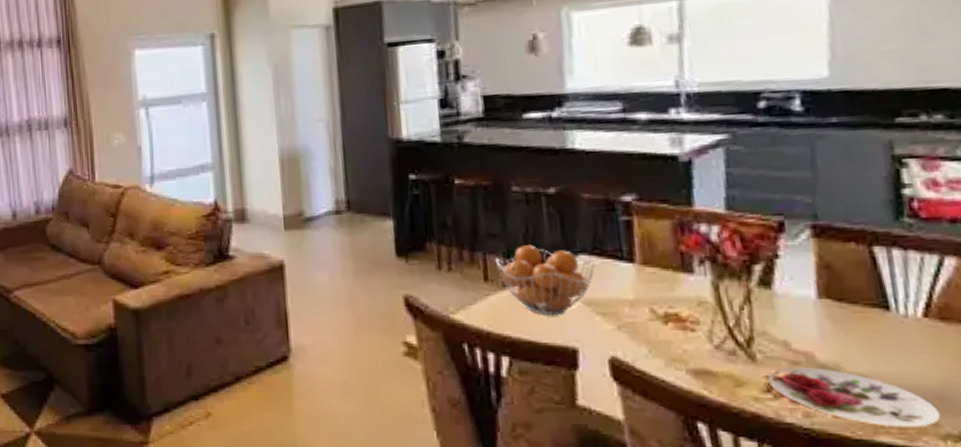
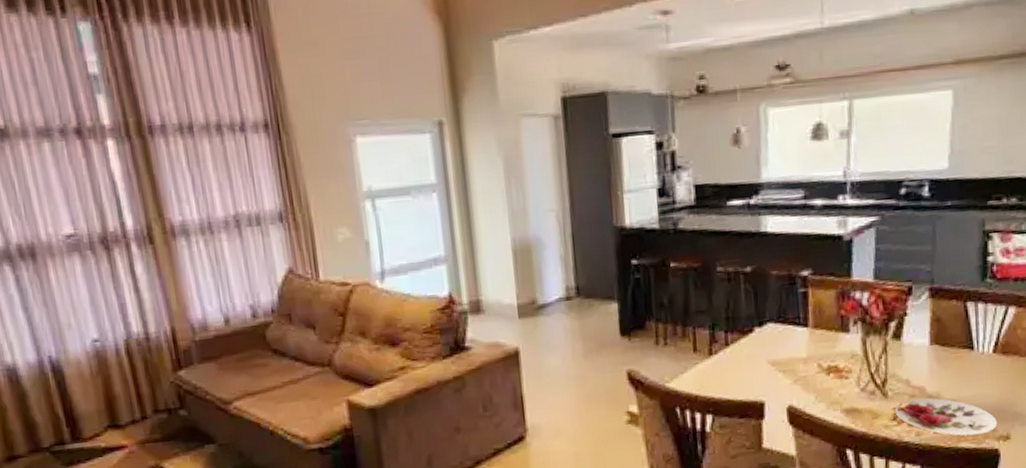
fruit basket: present [495,245,595,315] -> none [702,317,779,377]

